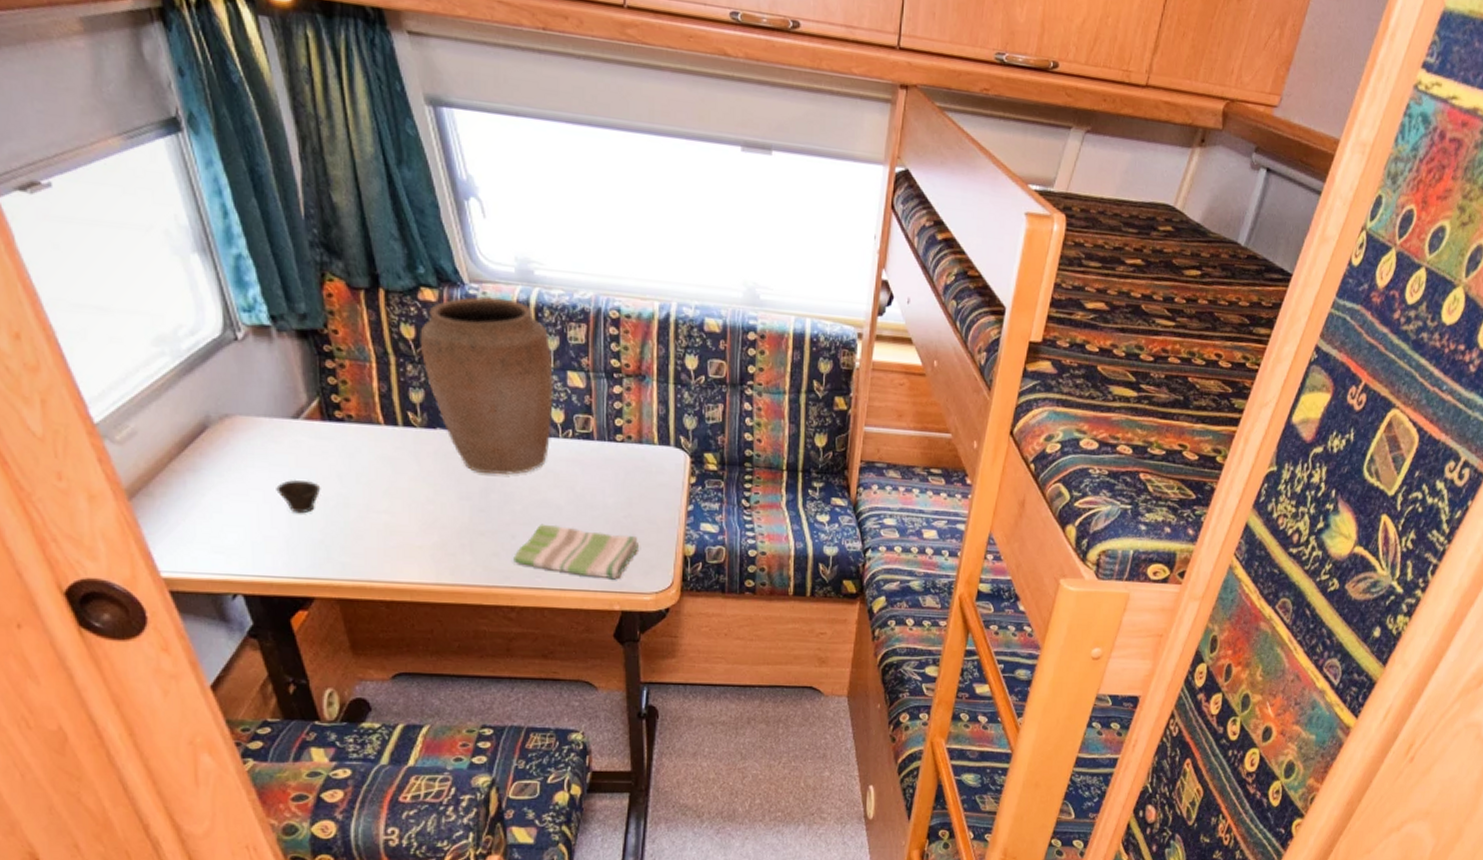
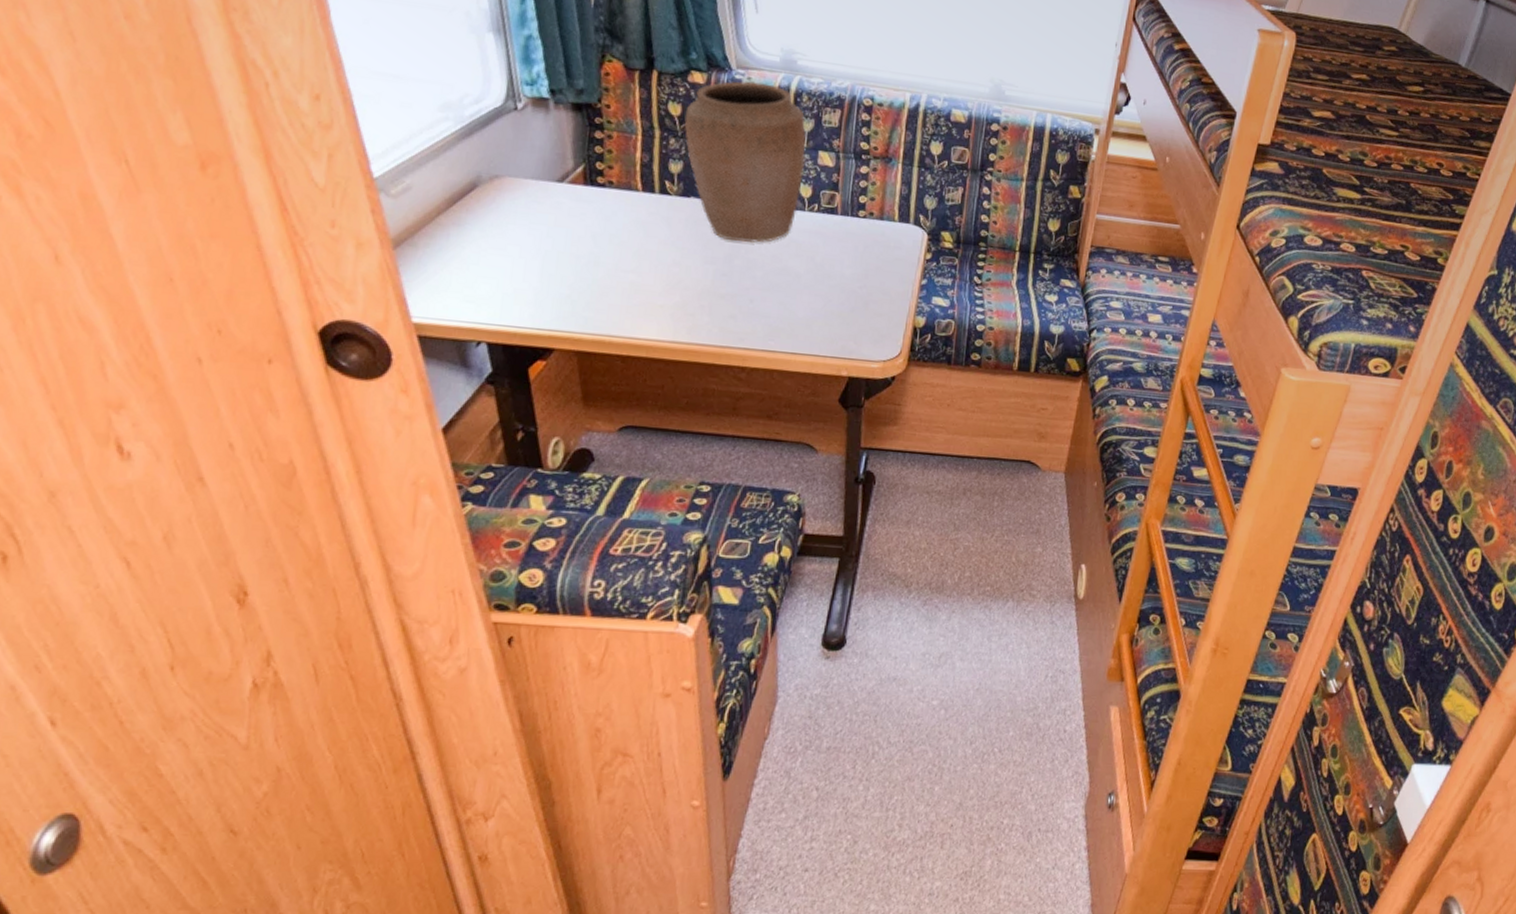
cup: present [276,479,321,514] -> none [532,237,575,269]
dish towel: present [513,523,638,580] -> none [749,290,871,347]

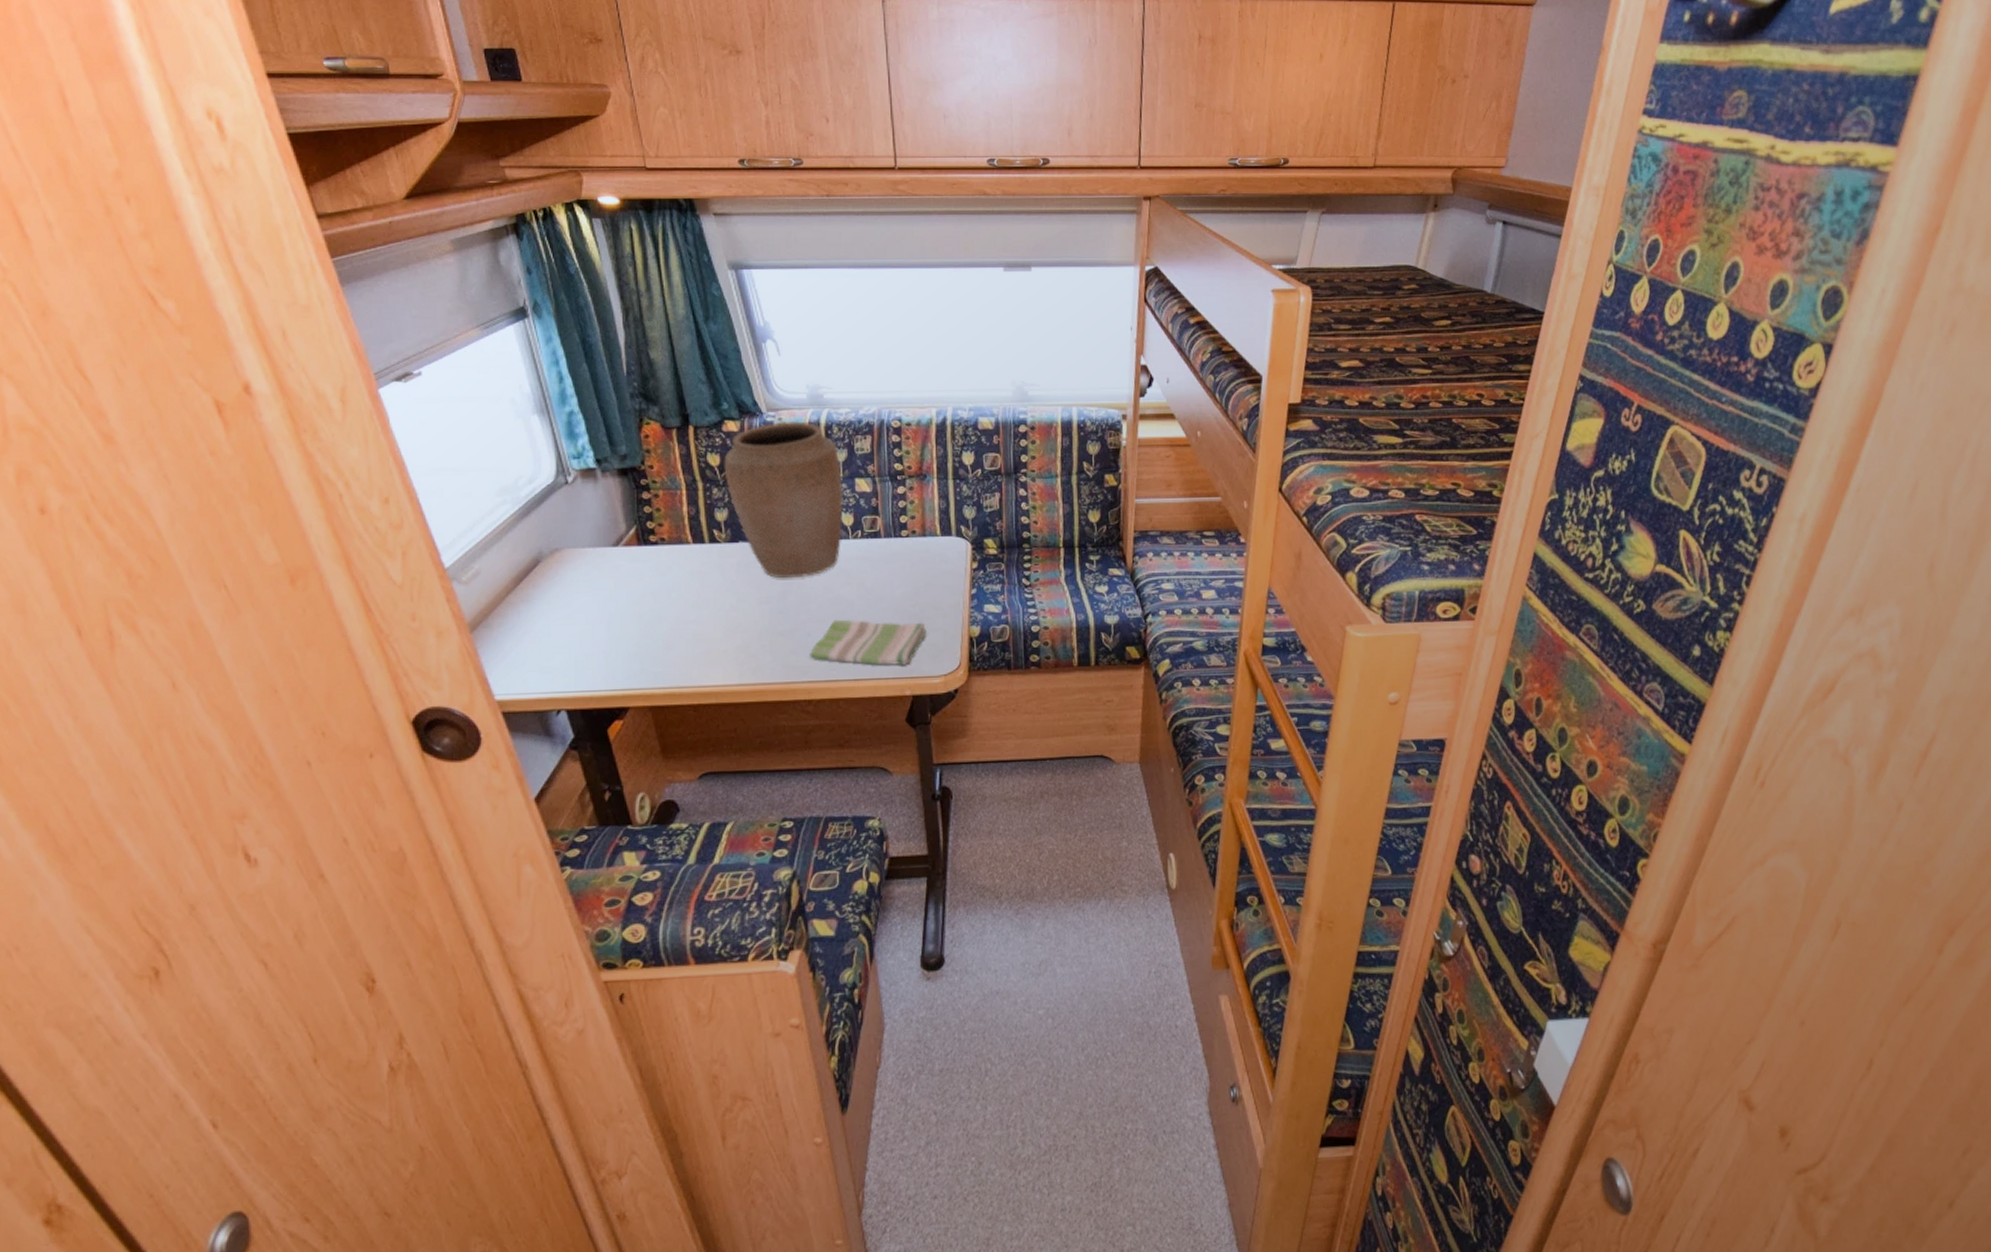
dish towel: none [749,290,871,347] -> present [810,619,926,666]

